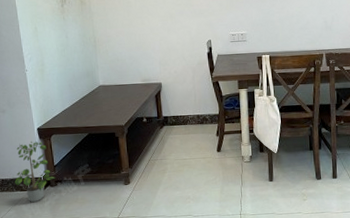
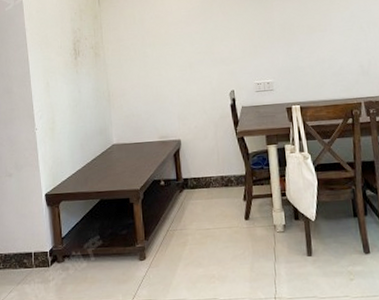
potted plant: present [15,141,56,202] -> none [18,209,63,281]

